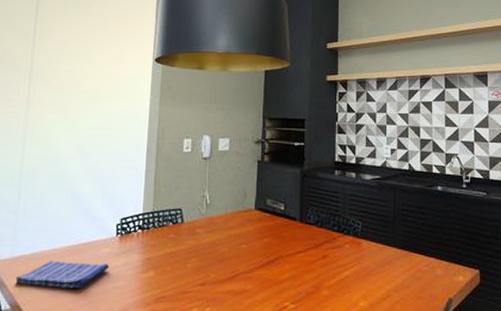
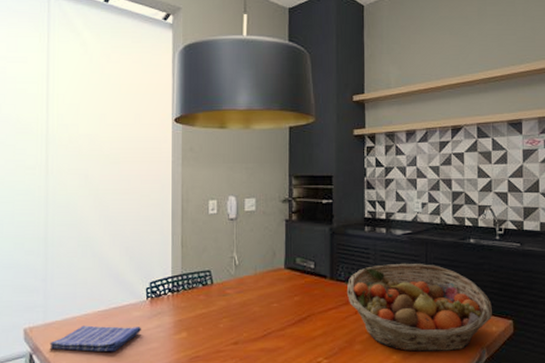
fruit basket: none [315,208,459,301] -> present [346,263,492,353]

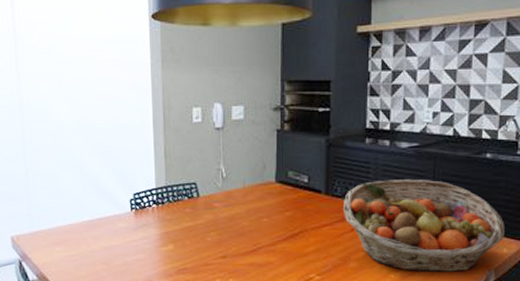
dish towel: present [50,325,142,352] -> none [37,235,128,261]

